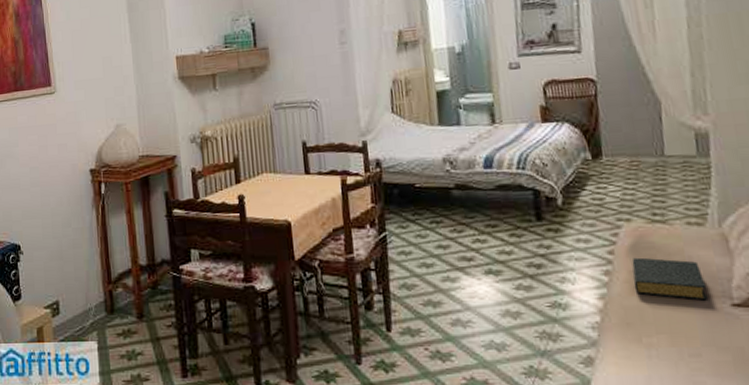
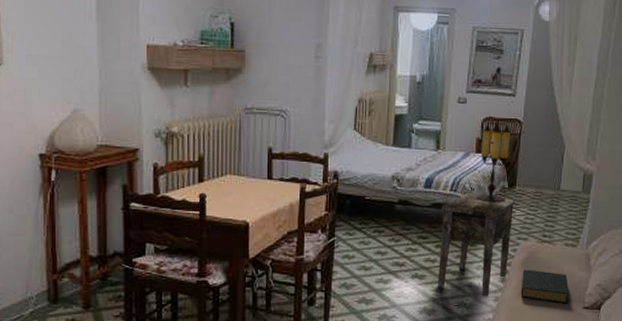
side table: none [509,170,611,295] -> present [437,193,516,297]
table lamp: none [546,81,593,179] -> present [475,119,511,203]

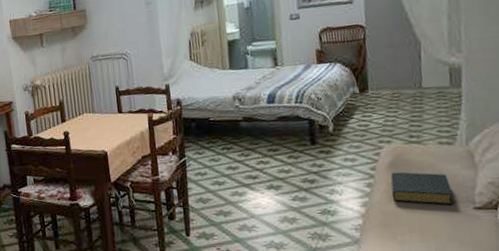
side table: present [437,193,516,297] -> none [288,103,373,203]
table lamp: present [475,119,511,203] -> none [321,28,359,110]

